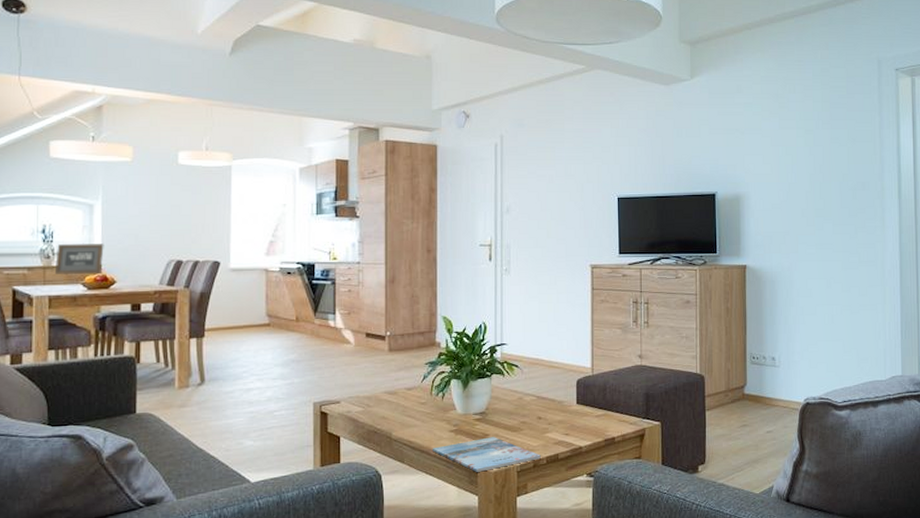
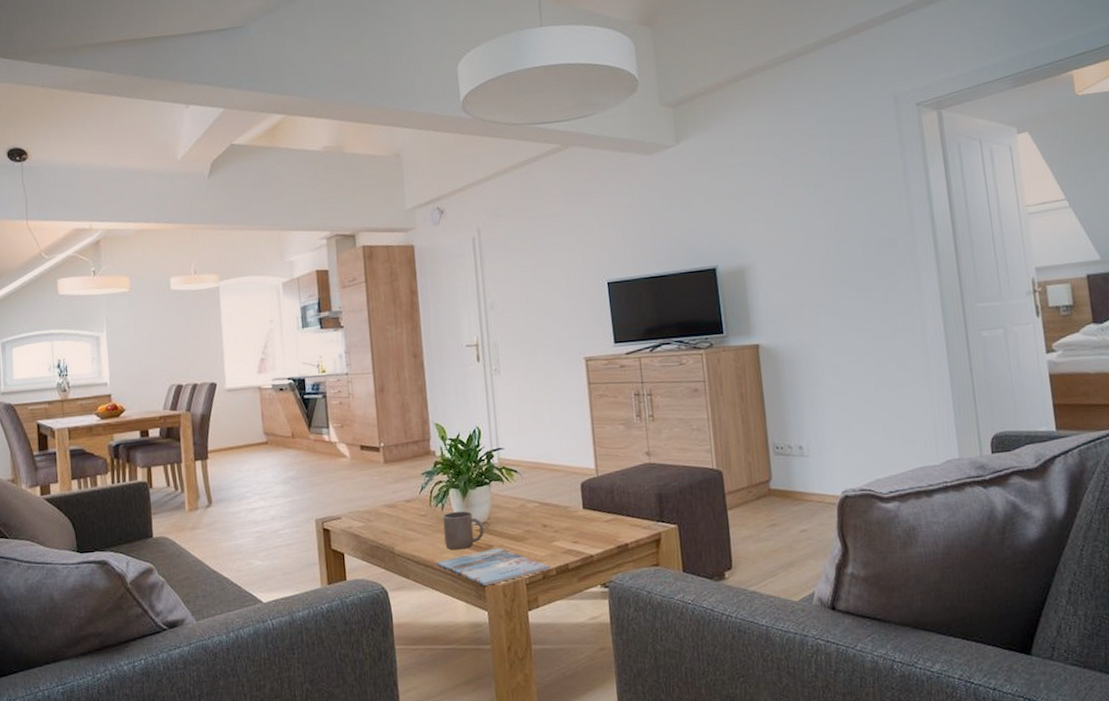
picture frame: present [54,243,104,275] -> none [71,374,112,407]
mug: none [442,400,482,438] -> present [442,510,485,550]

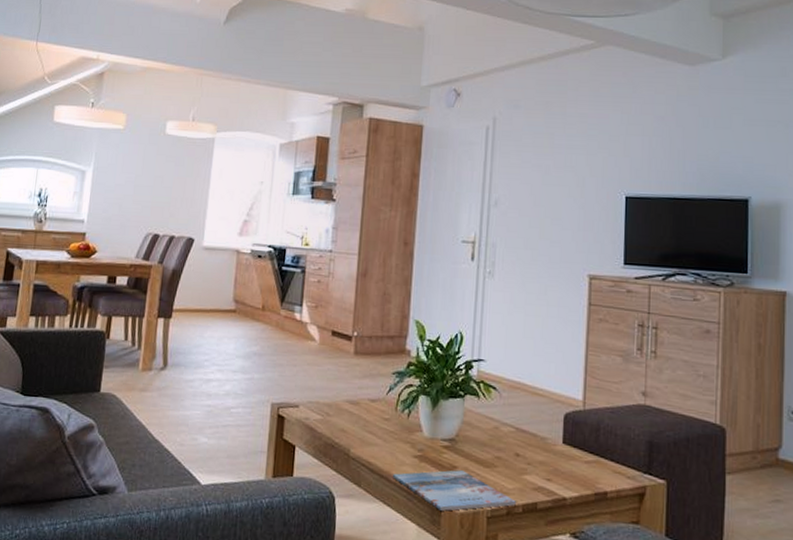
mug: present [442,510,485,550] -> none [405,420,451,466]

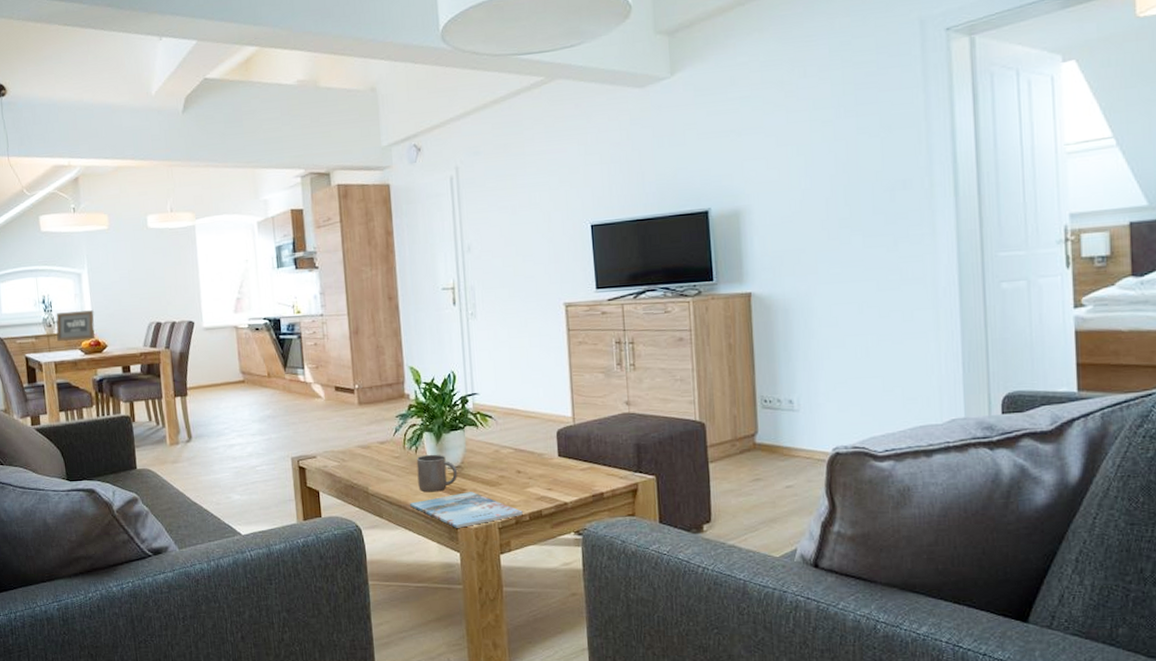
picture frame: none [44,209,91,242] -> present [56,310,95,342]
mug: none [405,420,451,466] -> present [416,454,458,492]

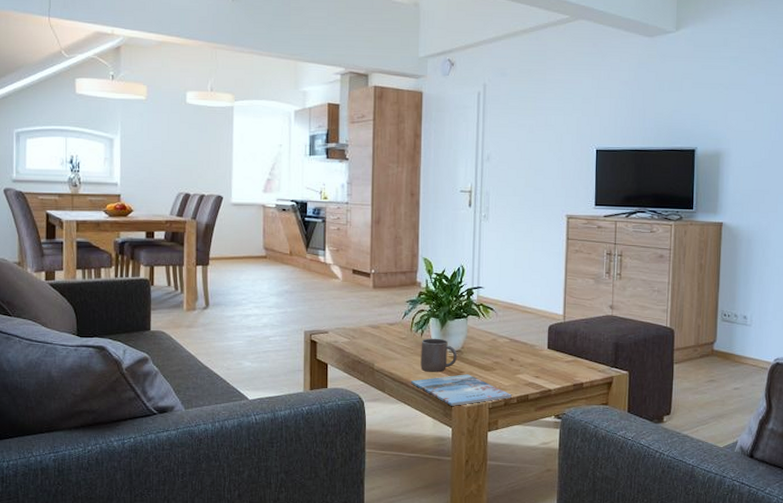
picture frame: present [56,310,95,342] -> none [81,173,123,203]

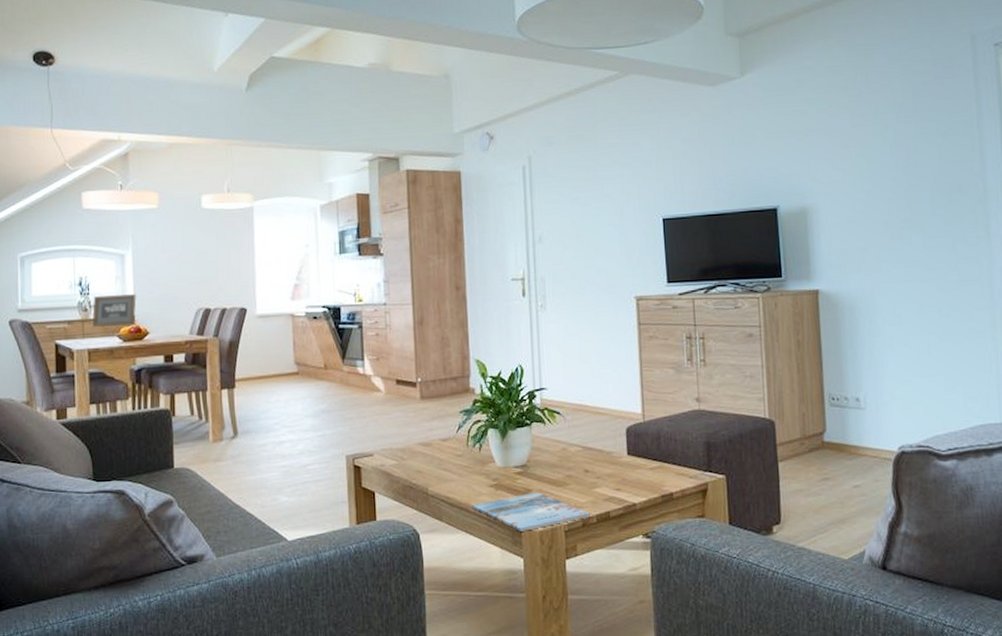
picture frame: none [81,173,123,203] -> present [92,294,136,328]
mug: present [420,338,458,372] -> none [480,452,524,493]

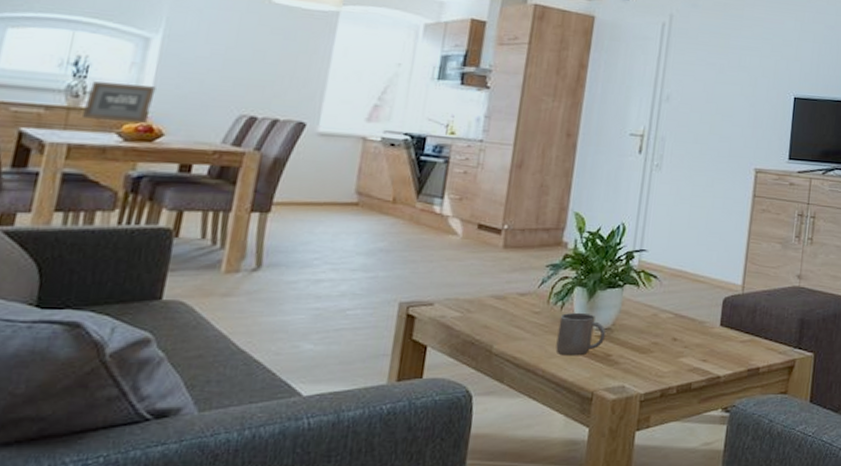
magazine: present [472,492,590,532] -> none [541,358,671,399]
mug: none [480,452,524,493] -> present [555,312,607,356]

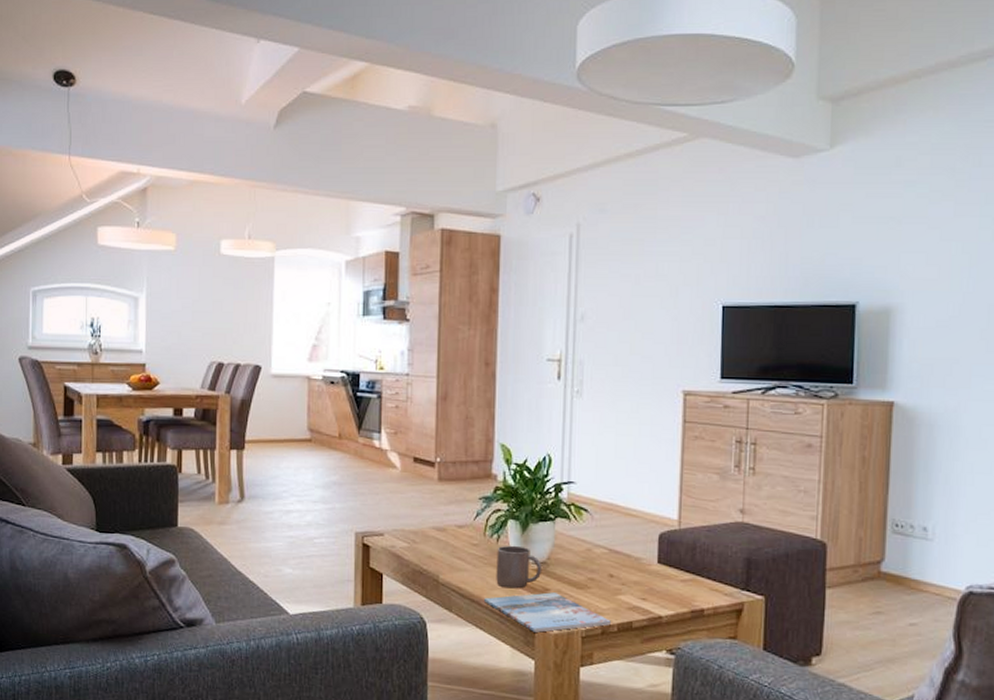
picture frame: present [81,81,156,123] -> none [102,339,148,374]
magazine: none [541,358,671,399] -> present [484,592,611,633]

